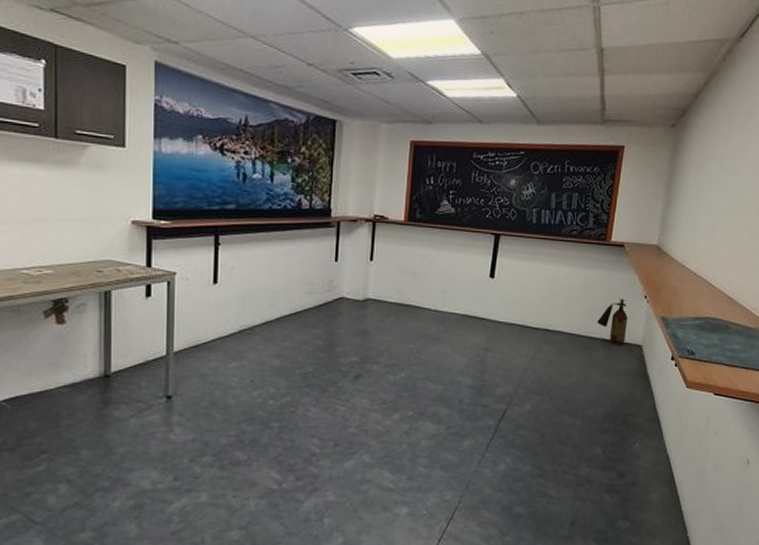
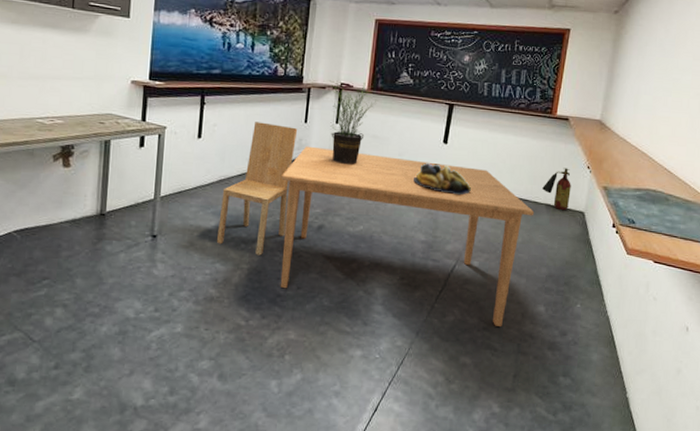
dining chair: none [240,262,328,412] -> present [216,122,298,256]
dining table: none [311,287,590,473] -> present [280,146,535,328]
potted plant: none [361,212,416,307] -> present [330,80,377,165]
fruit bowl: none [459,300,521,334] -> present [414,163,471,195]

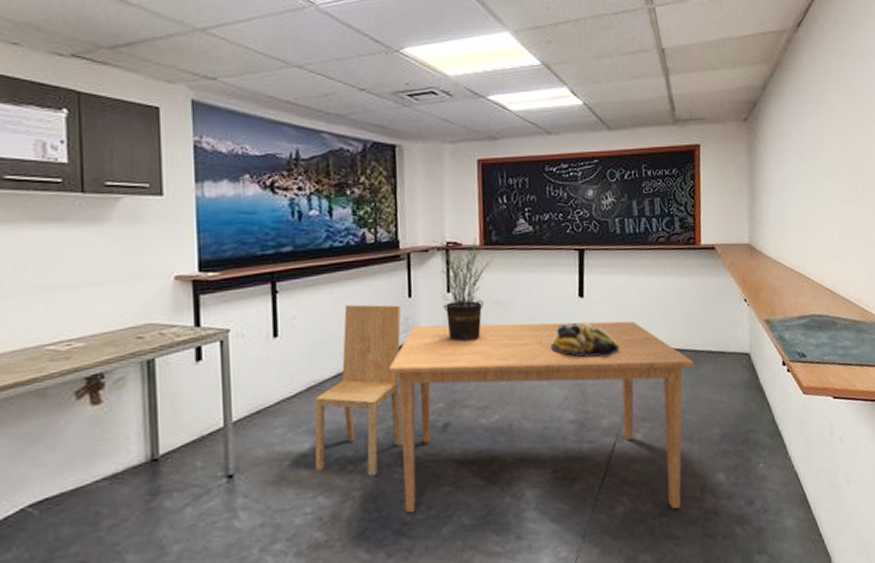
fire extinguisher: present [542,168,571,211] -> none [699,304,732,356]

